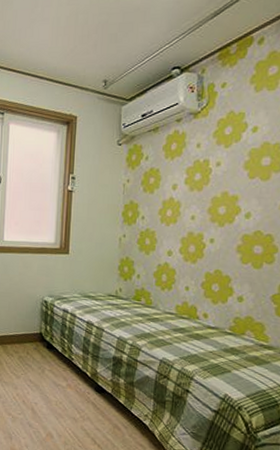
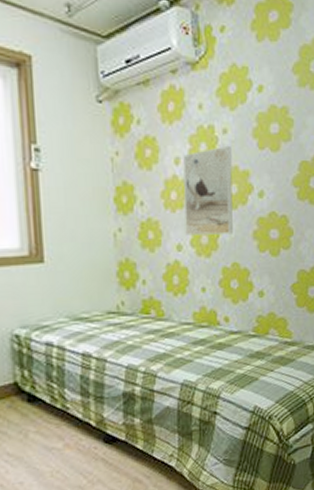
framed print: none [176,175,223,247] -> present [183,145,233,236]

